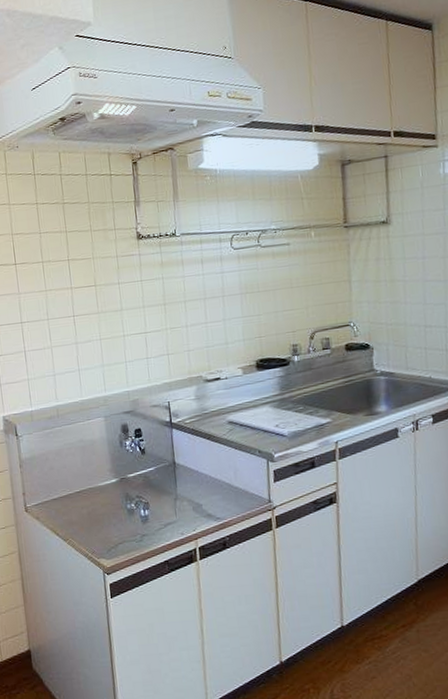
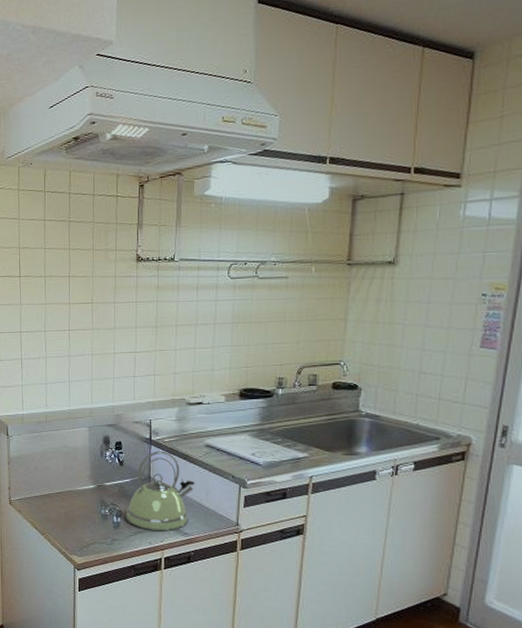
kettle: none [153,433,222,521] -> present [125,451,195,532]

